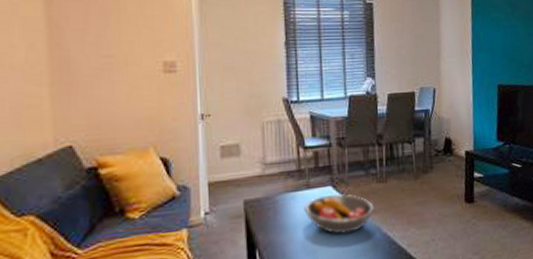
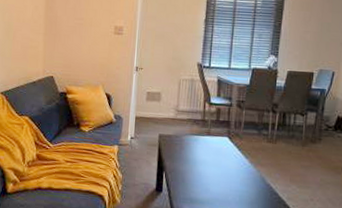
fruit bowl: present [304,194,375,234] -> none [203,143,262,177]

